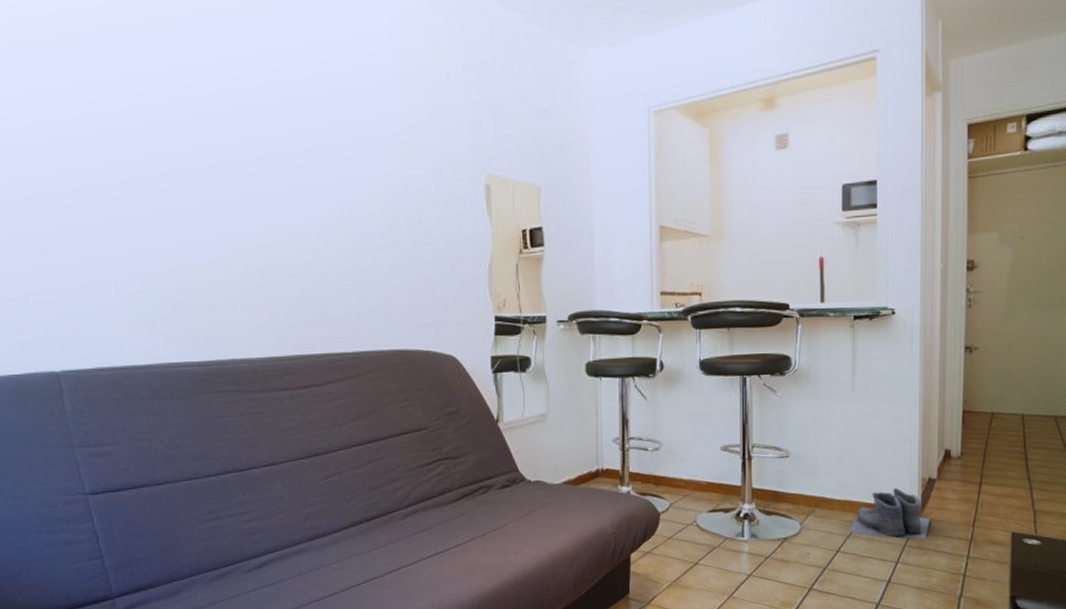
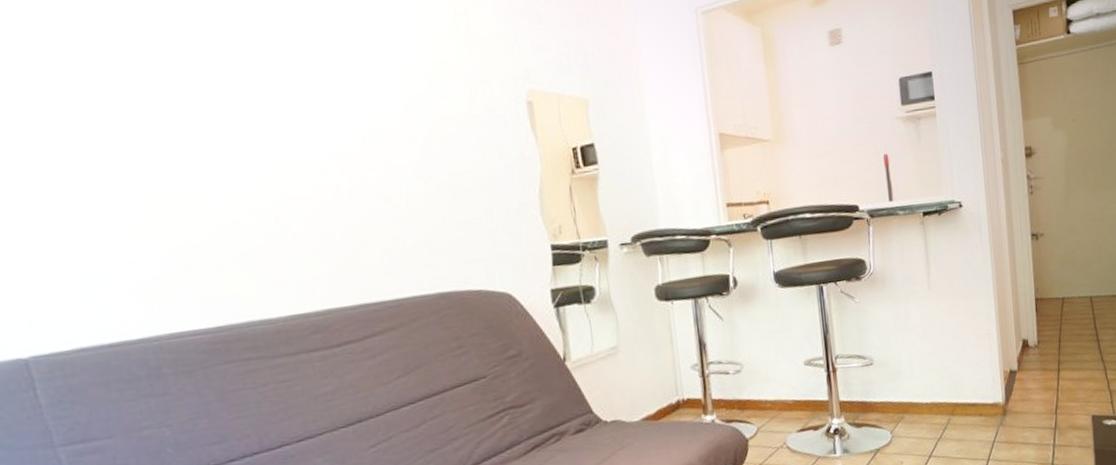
boots: present [848,488,930,540] -> none [938,384,1015,437]

